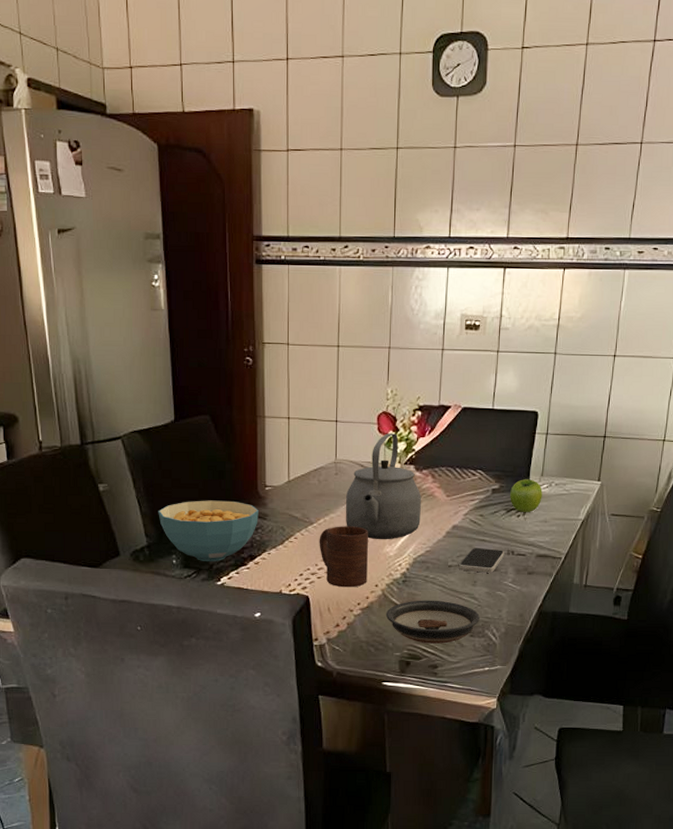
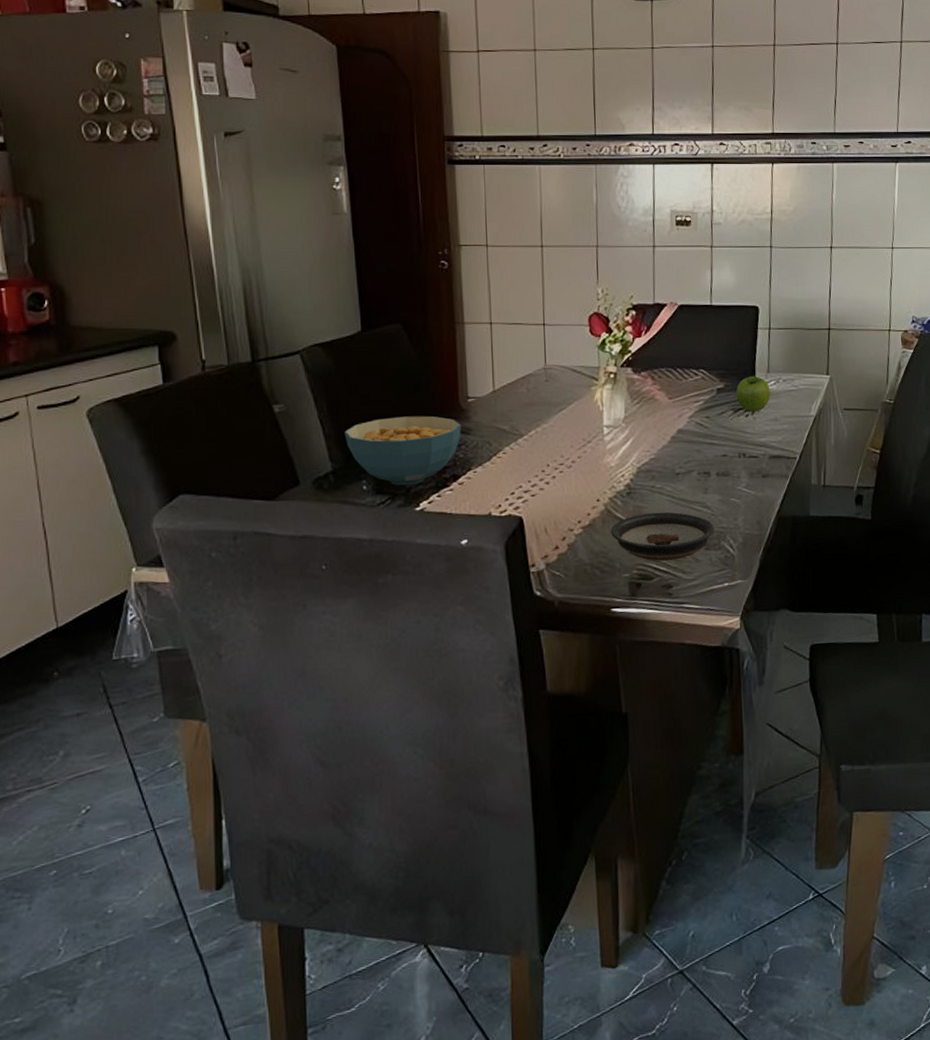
cup: present [319,526,369,588] -> none [531,436,588,505]
tea kettle: present [345,433,421,540] -> none [558,335,642,450]
smartphone: present [459,547,505,573] -> none [688,451,736,479]

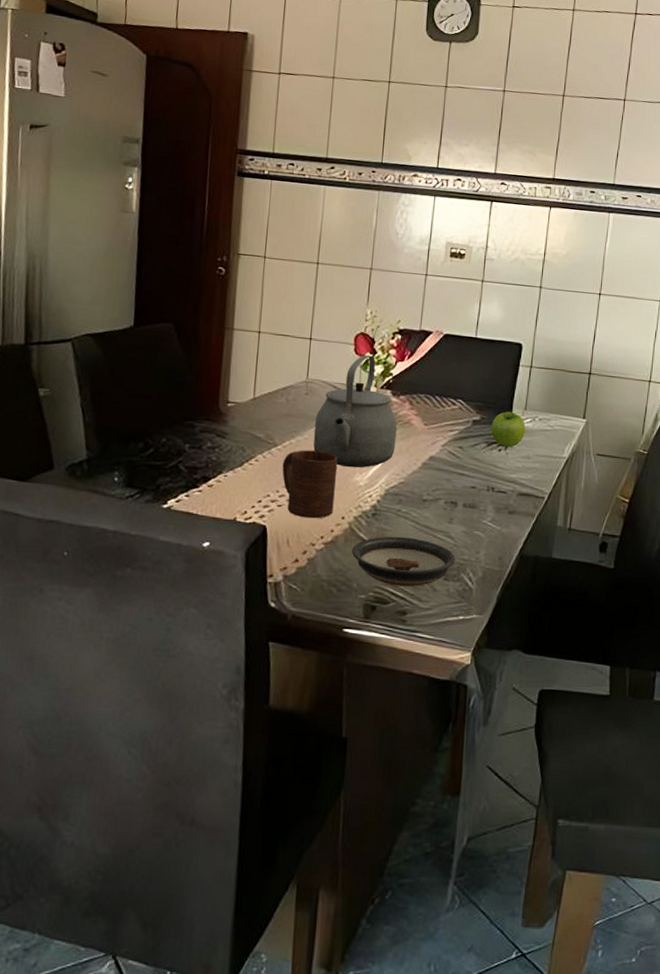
cereal bowl: present [344,416,461,486] -> none [103,413,218,482]
cup: none [531,436,588,505] -> present [282,450,338,519]
tea kettle: none [558,335,642,450] -> present [313,355,397,468]

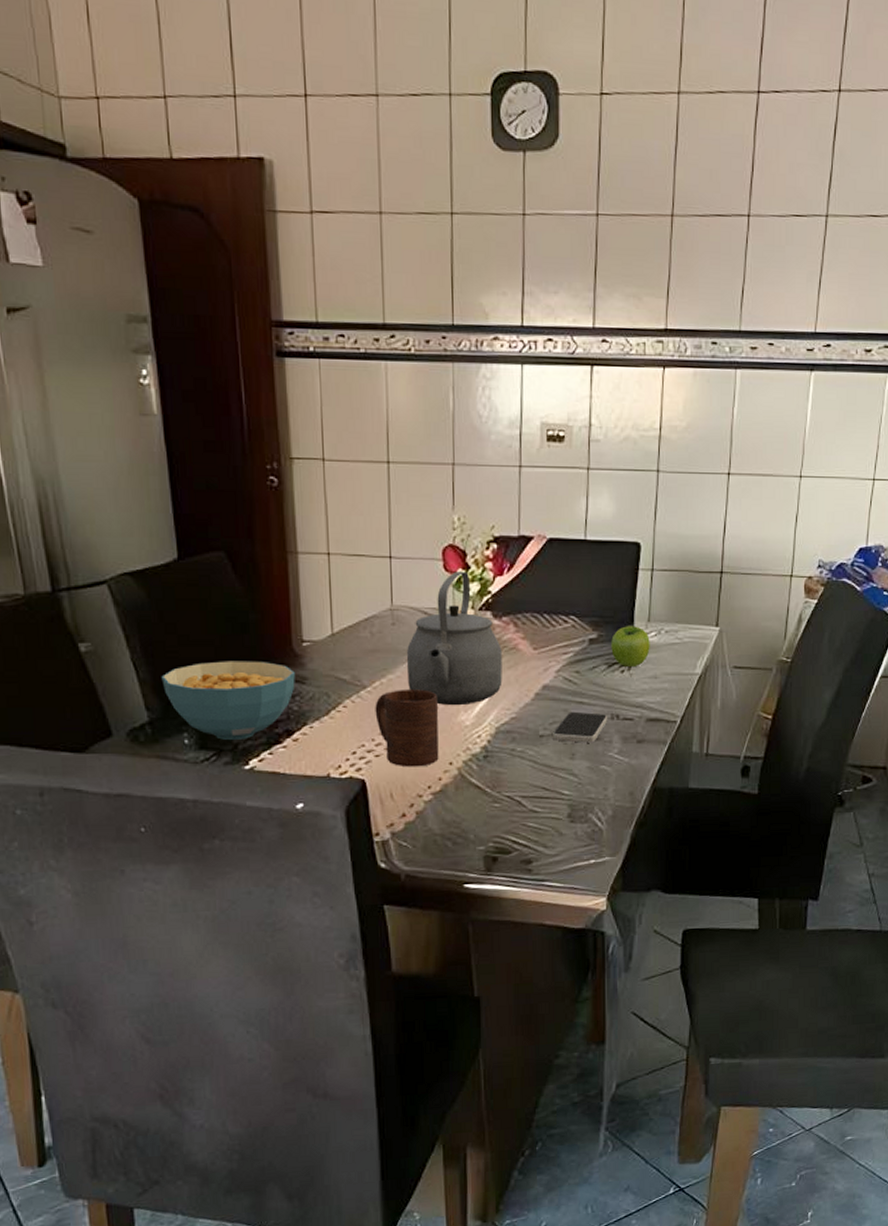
cereal bowl: none [103,413,218,482] -> present [161,661,295,741]
saucer: present [351,536,455,587] -> none [464,778,581,834]
smartphone: none [435,481,484,510] -> present [553,711,608,743]

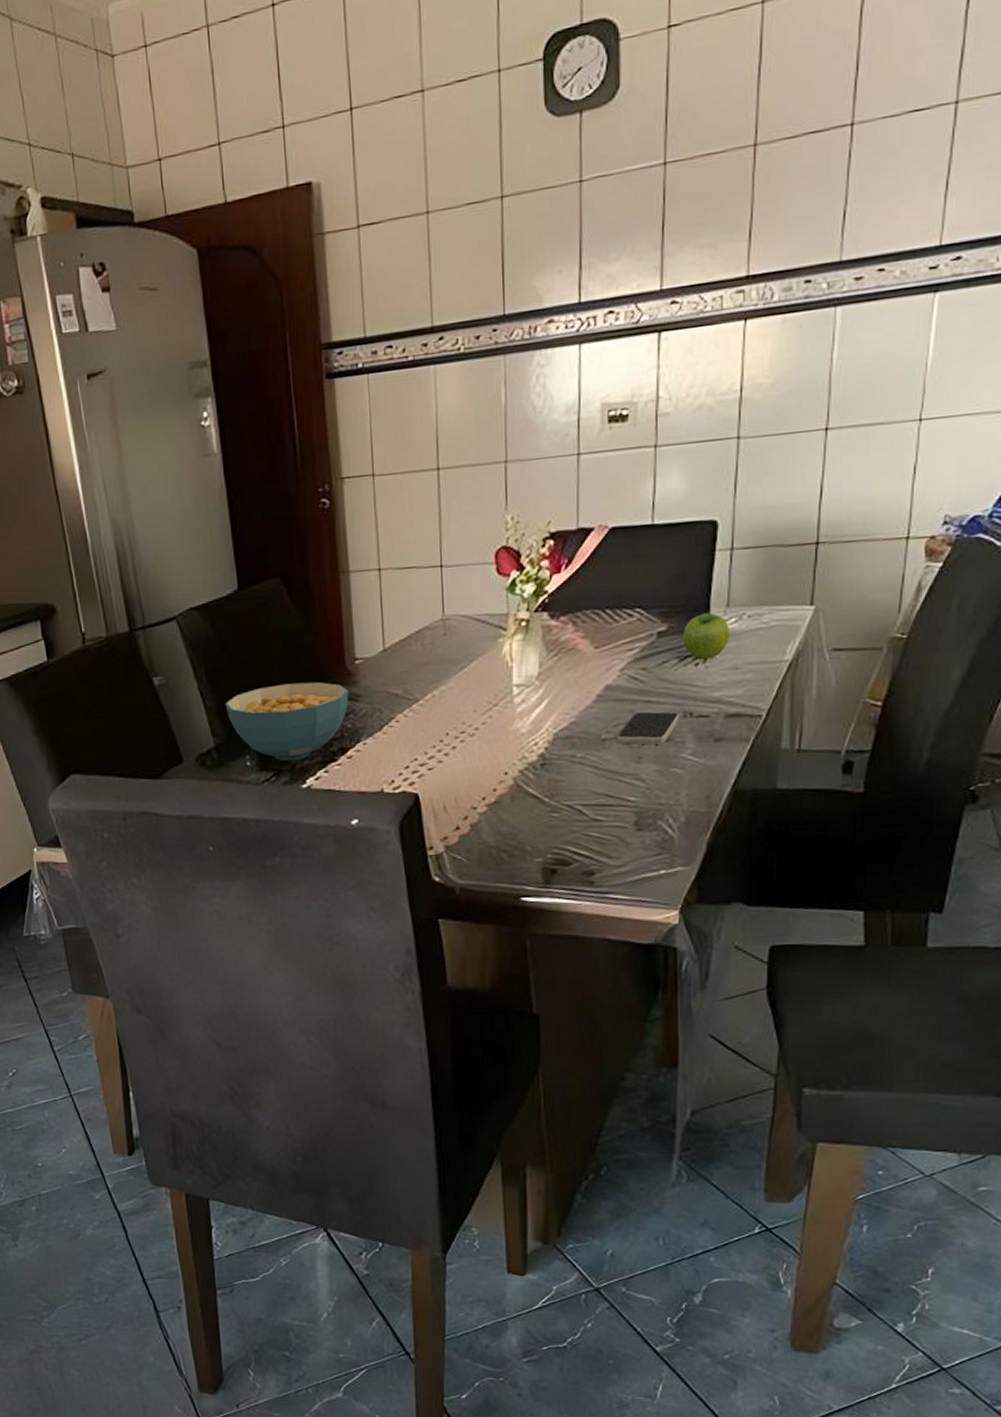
cup: present [375,689,439,767] -> none [427,699,493,779]
tea kettle: present [406,571,503,706] -> none [459,572,561,714]

